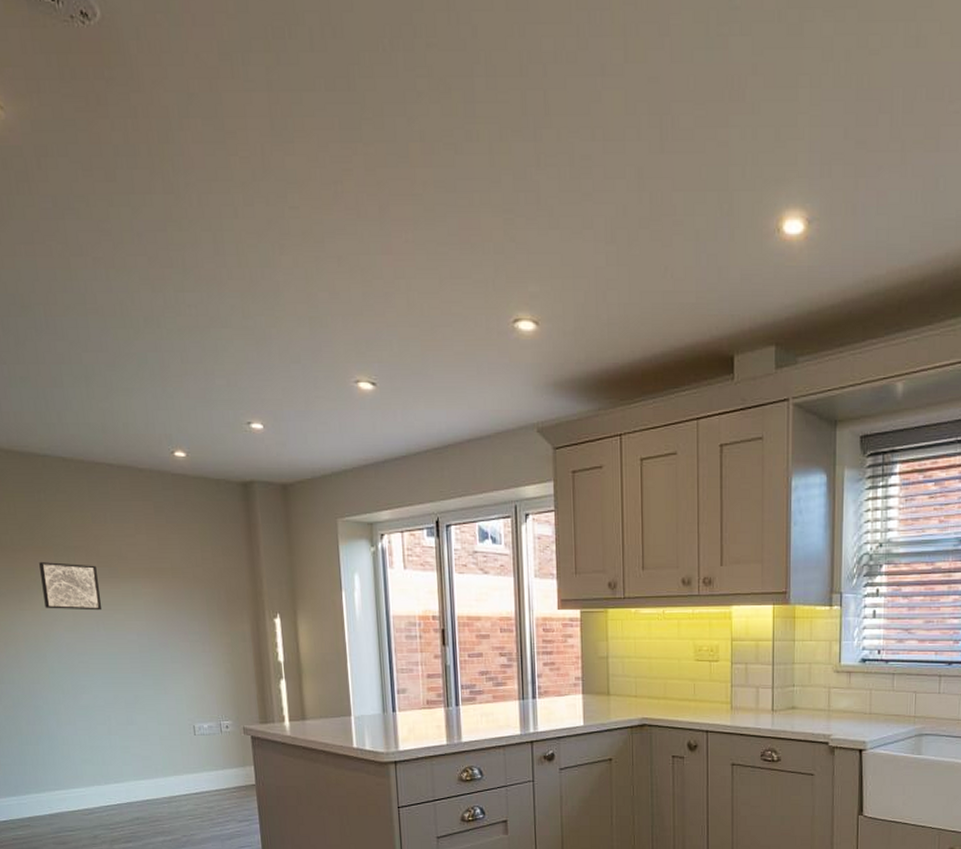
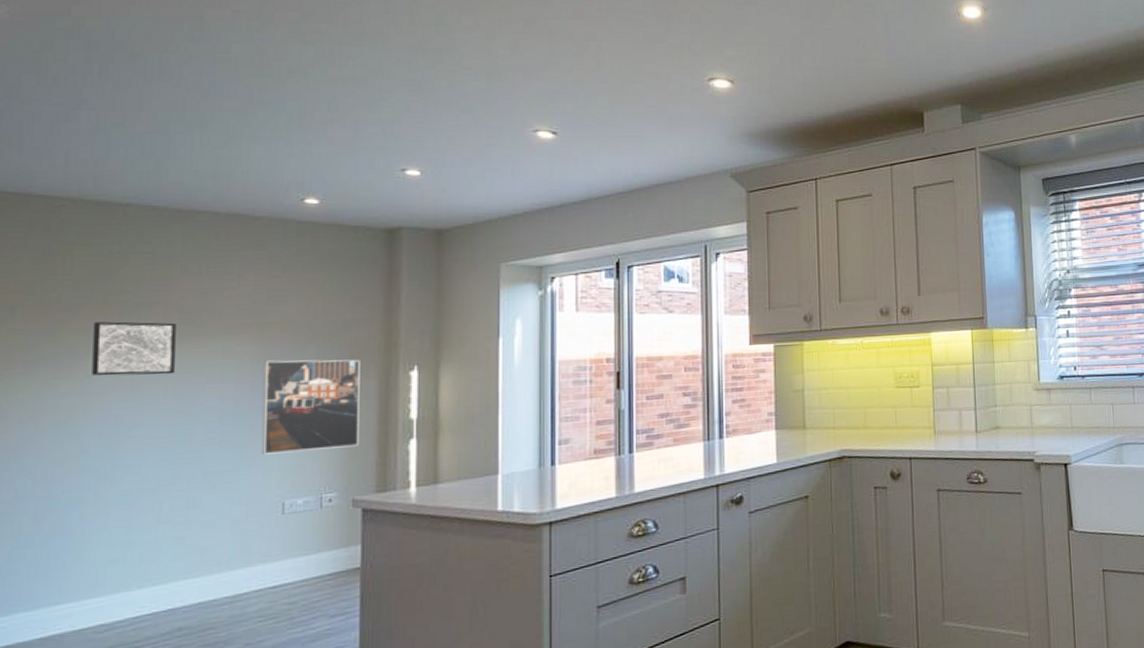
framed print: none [163,602,242,684] -> present [261,359,360,455]

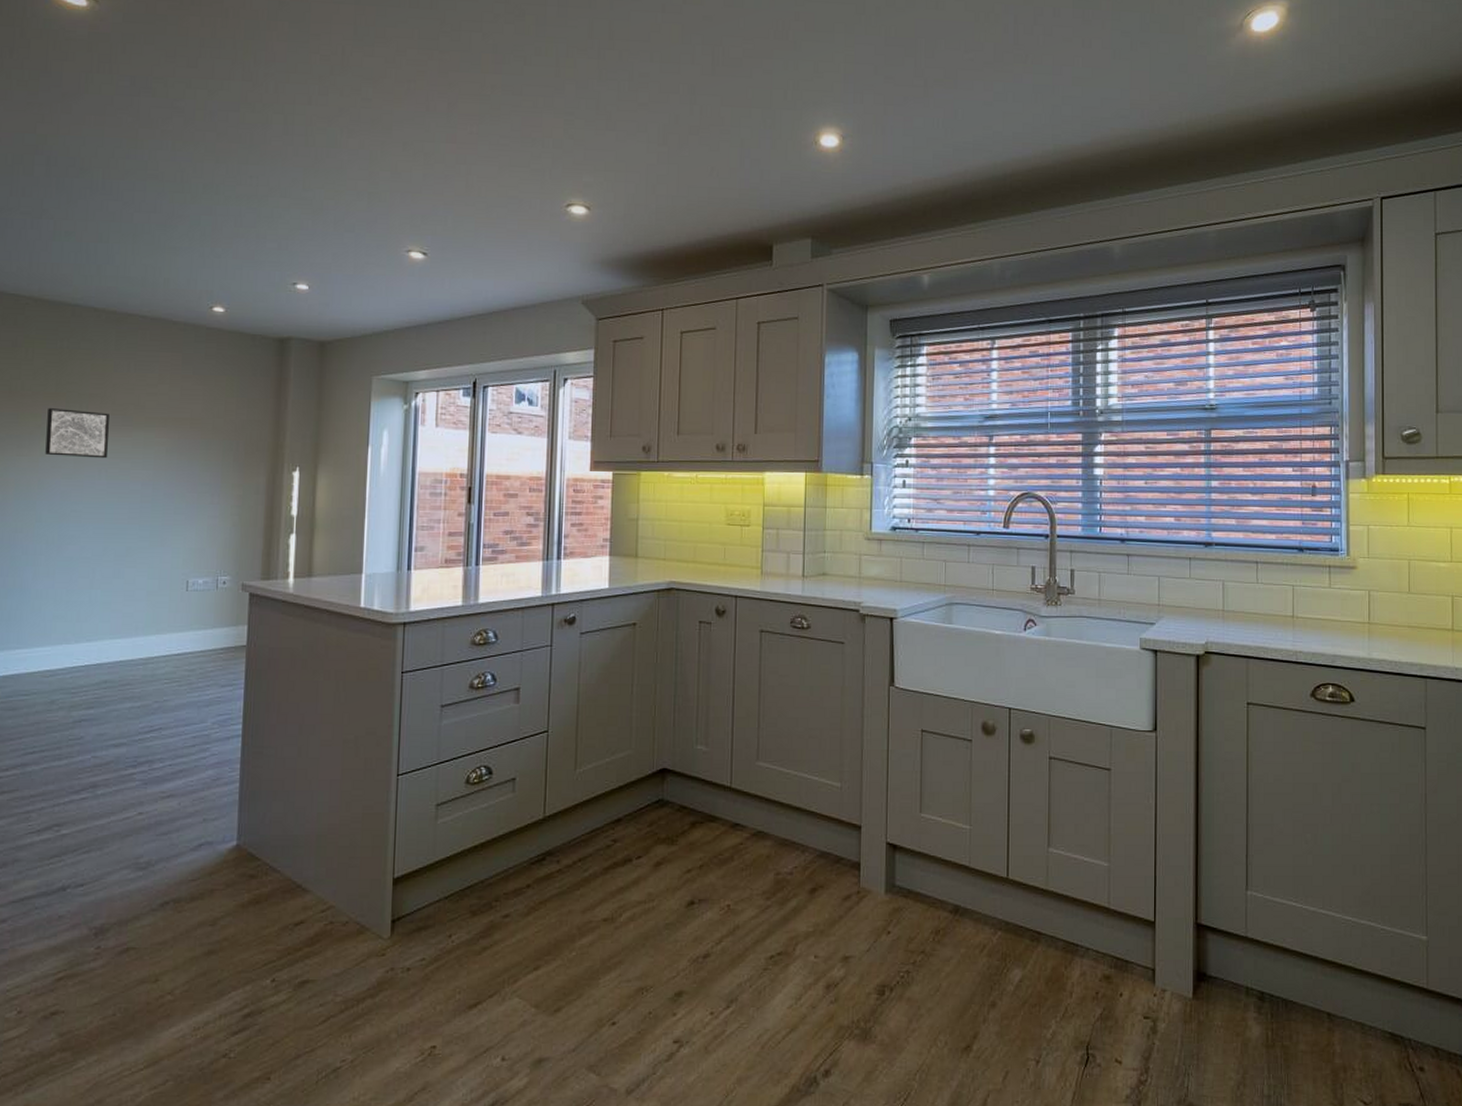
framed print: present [261,359,360,455] -> none [172,452,253,537]

